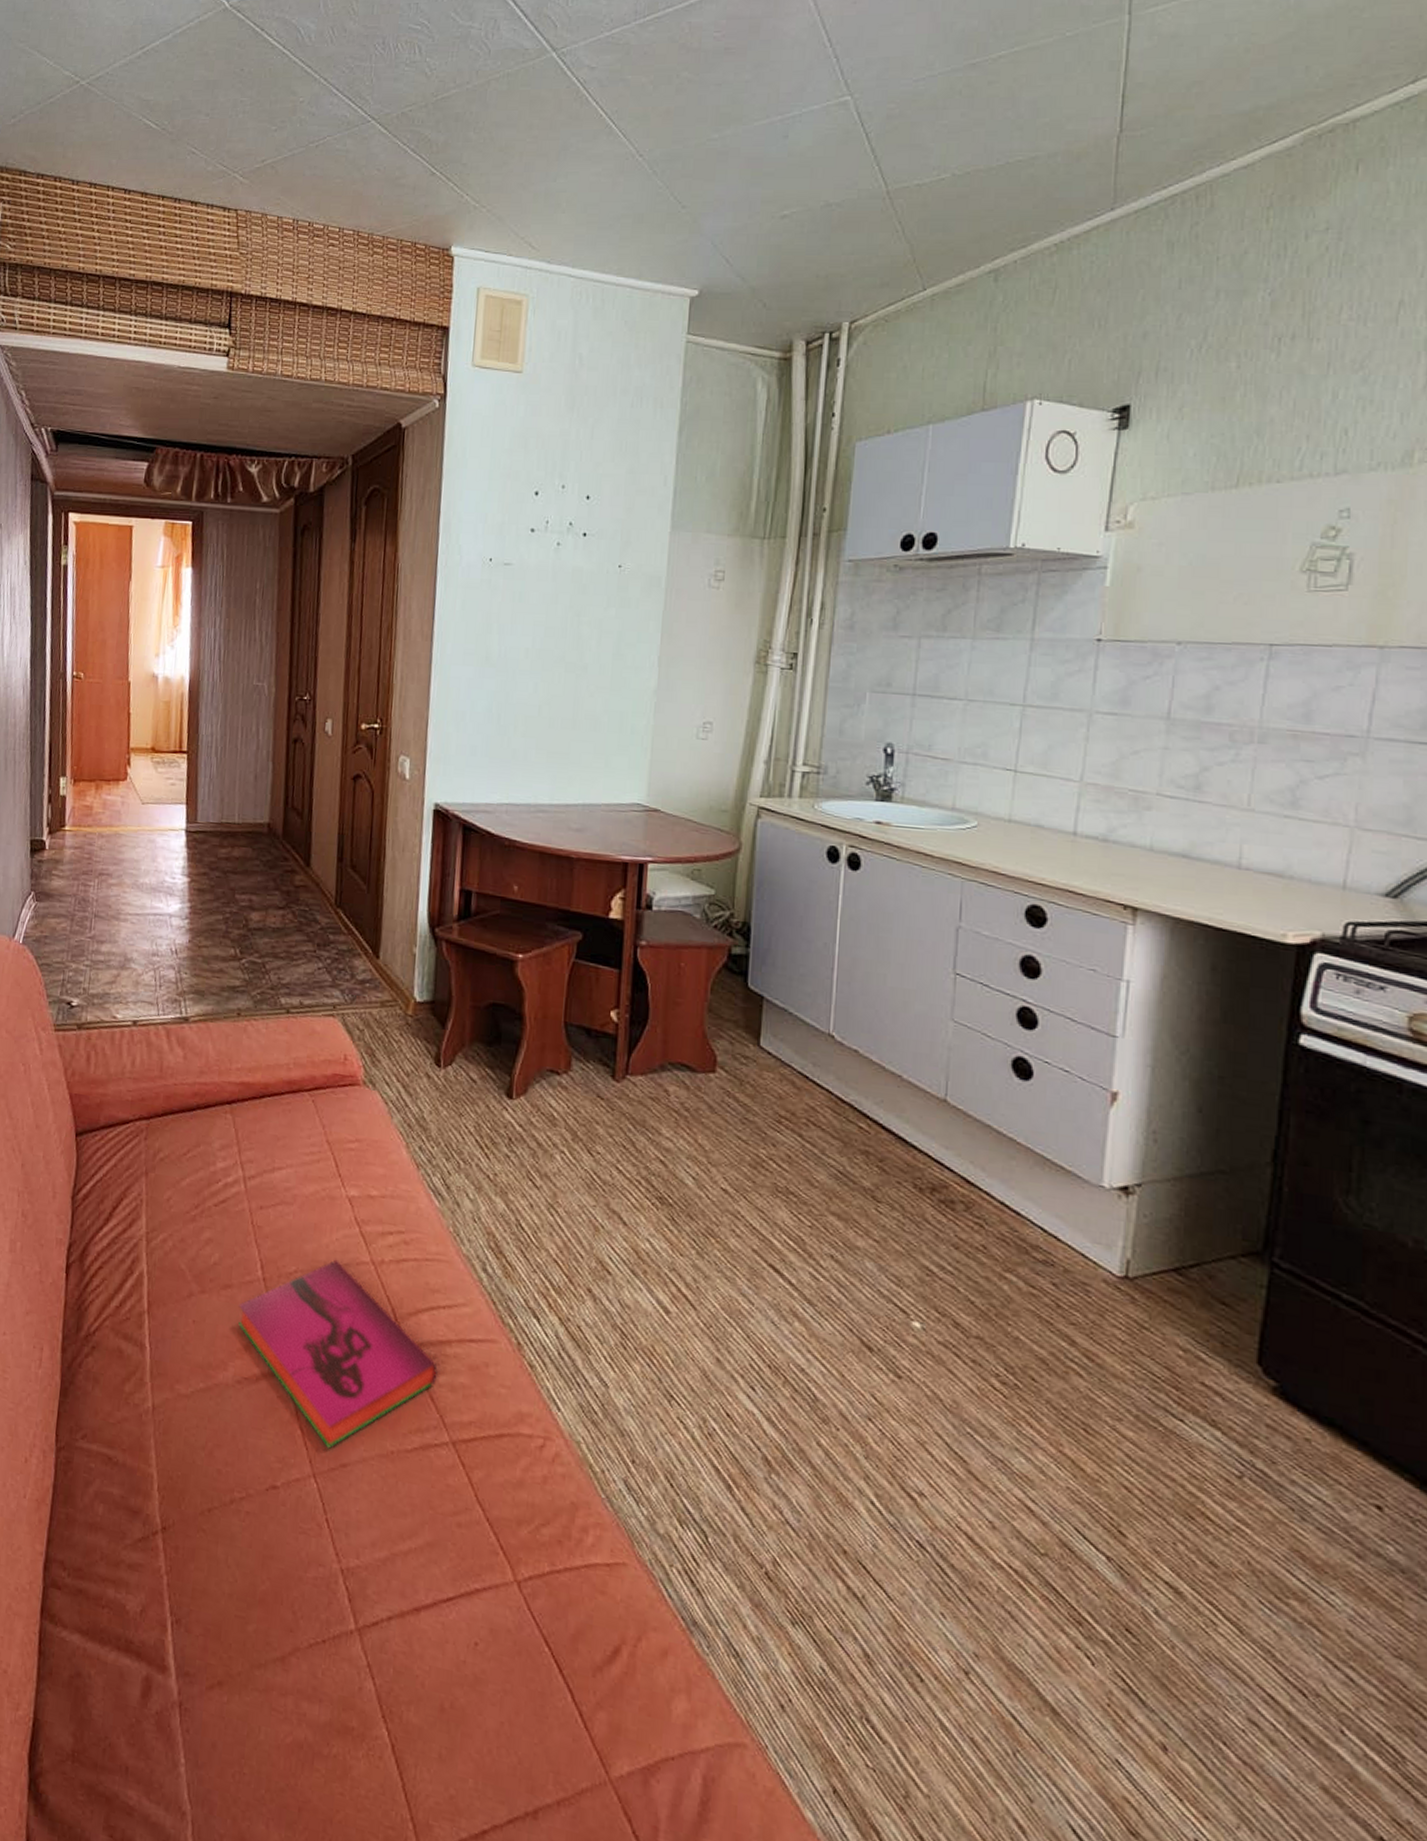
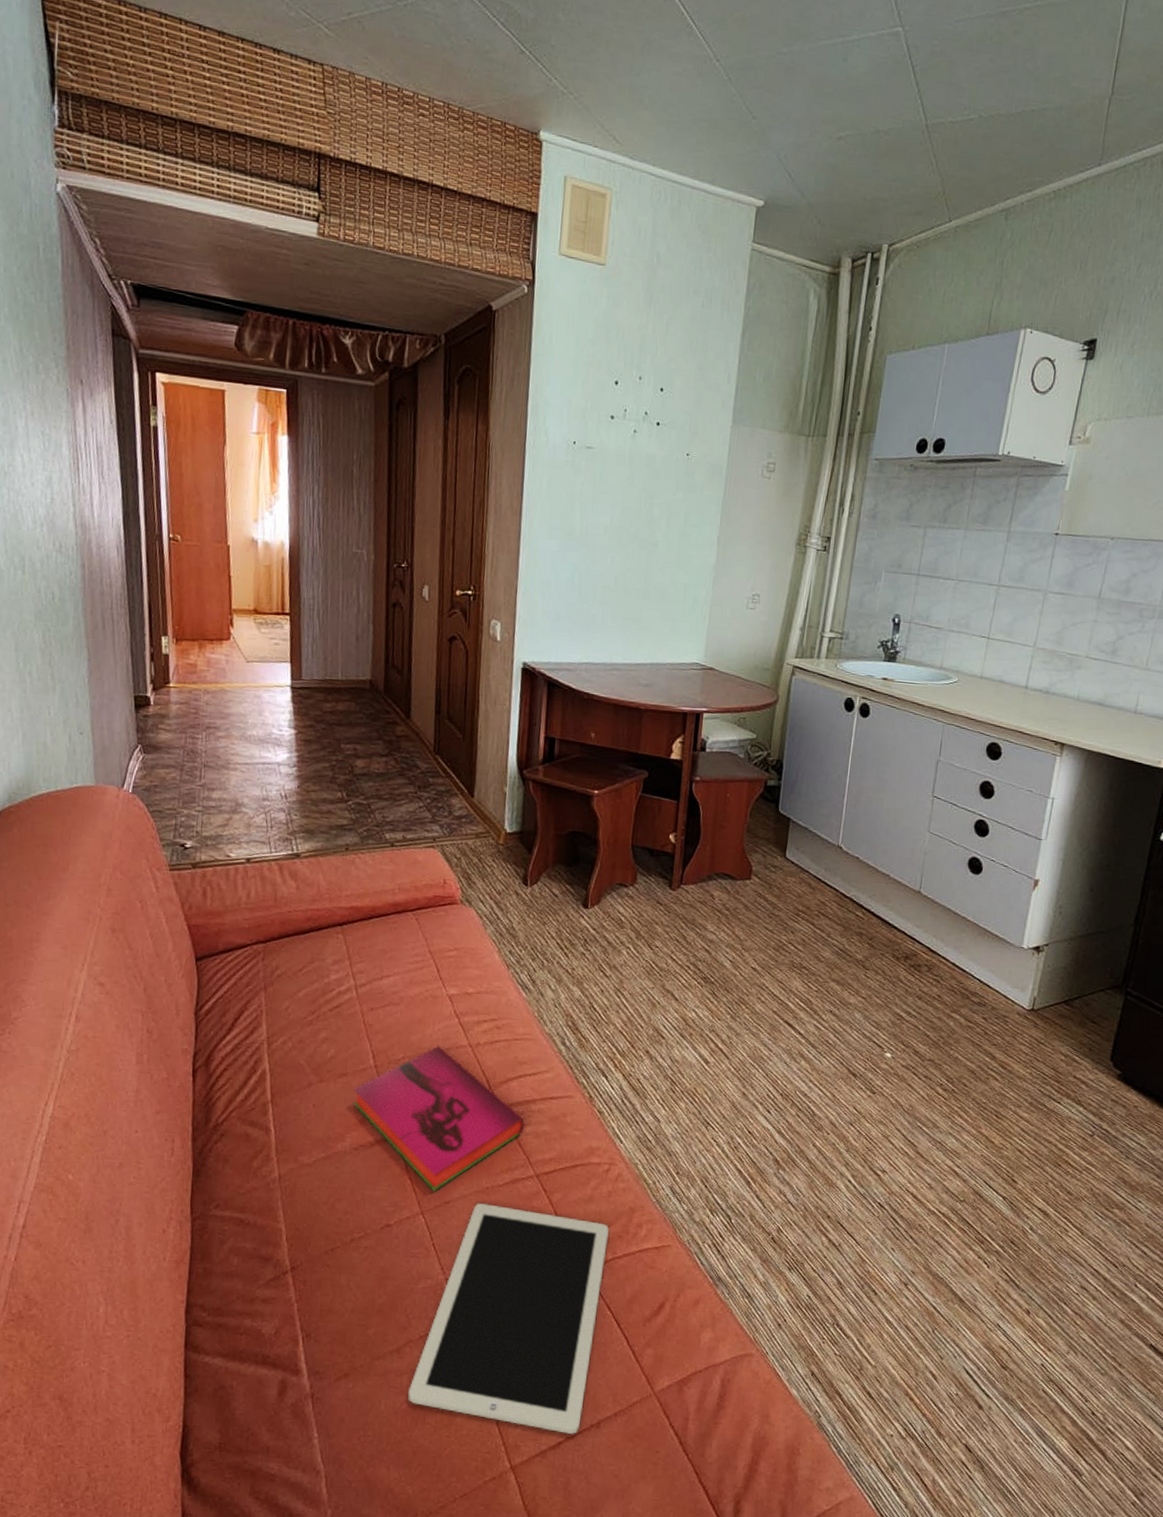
tablet: none [293,1470,545,1822] -> present [407,1202,609,1434]

